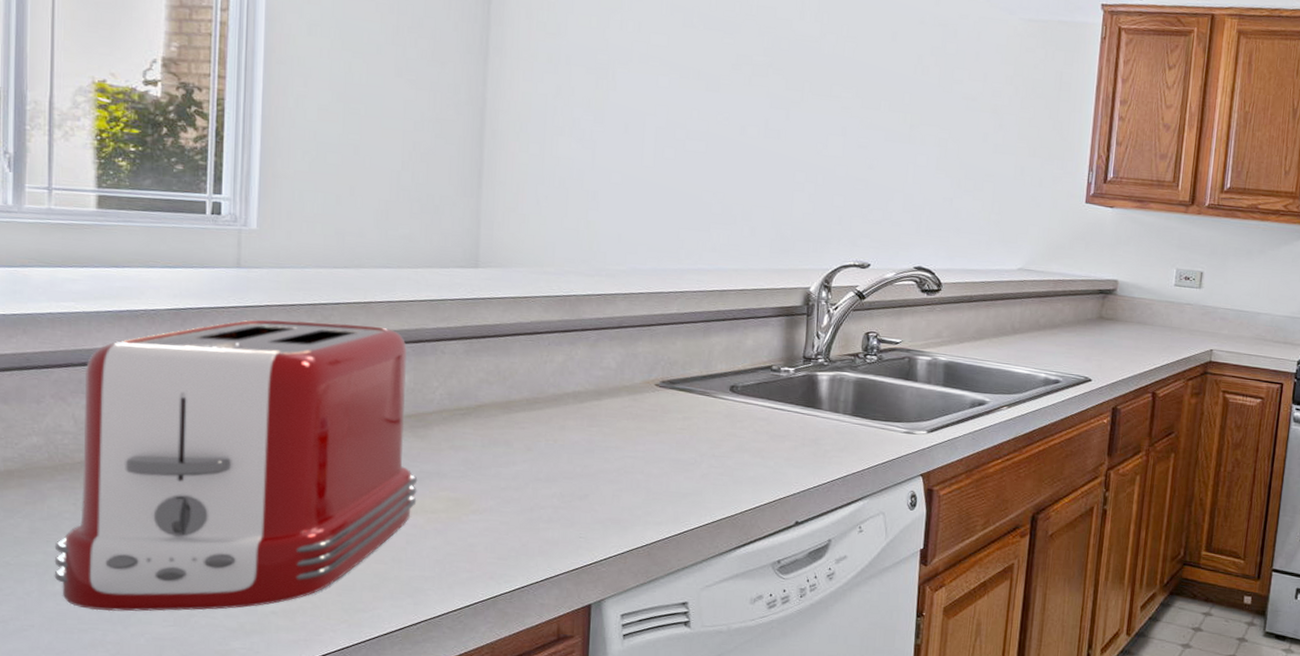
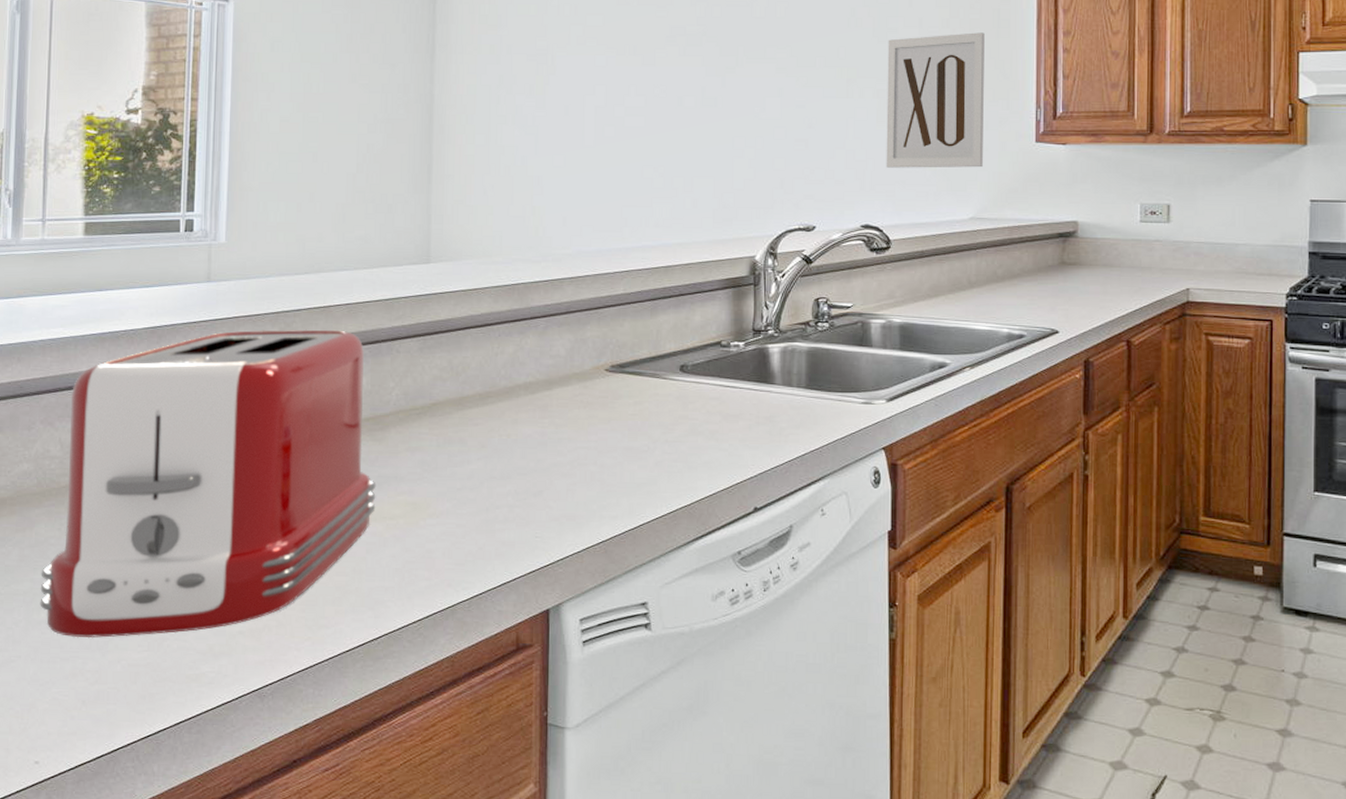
wall art: none [942,90,1046,222] -> present [886,32,985,168]

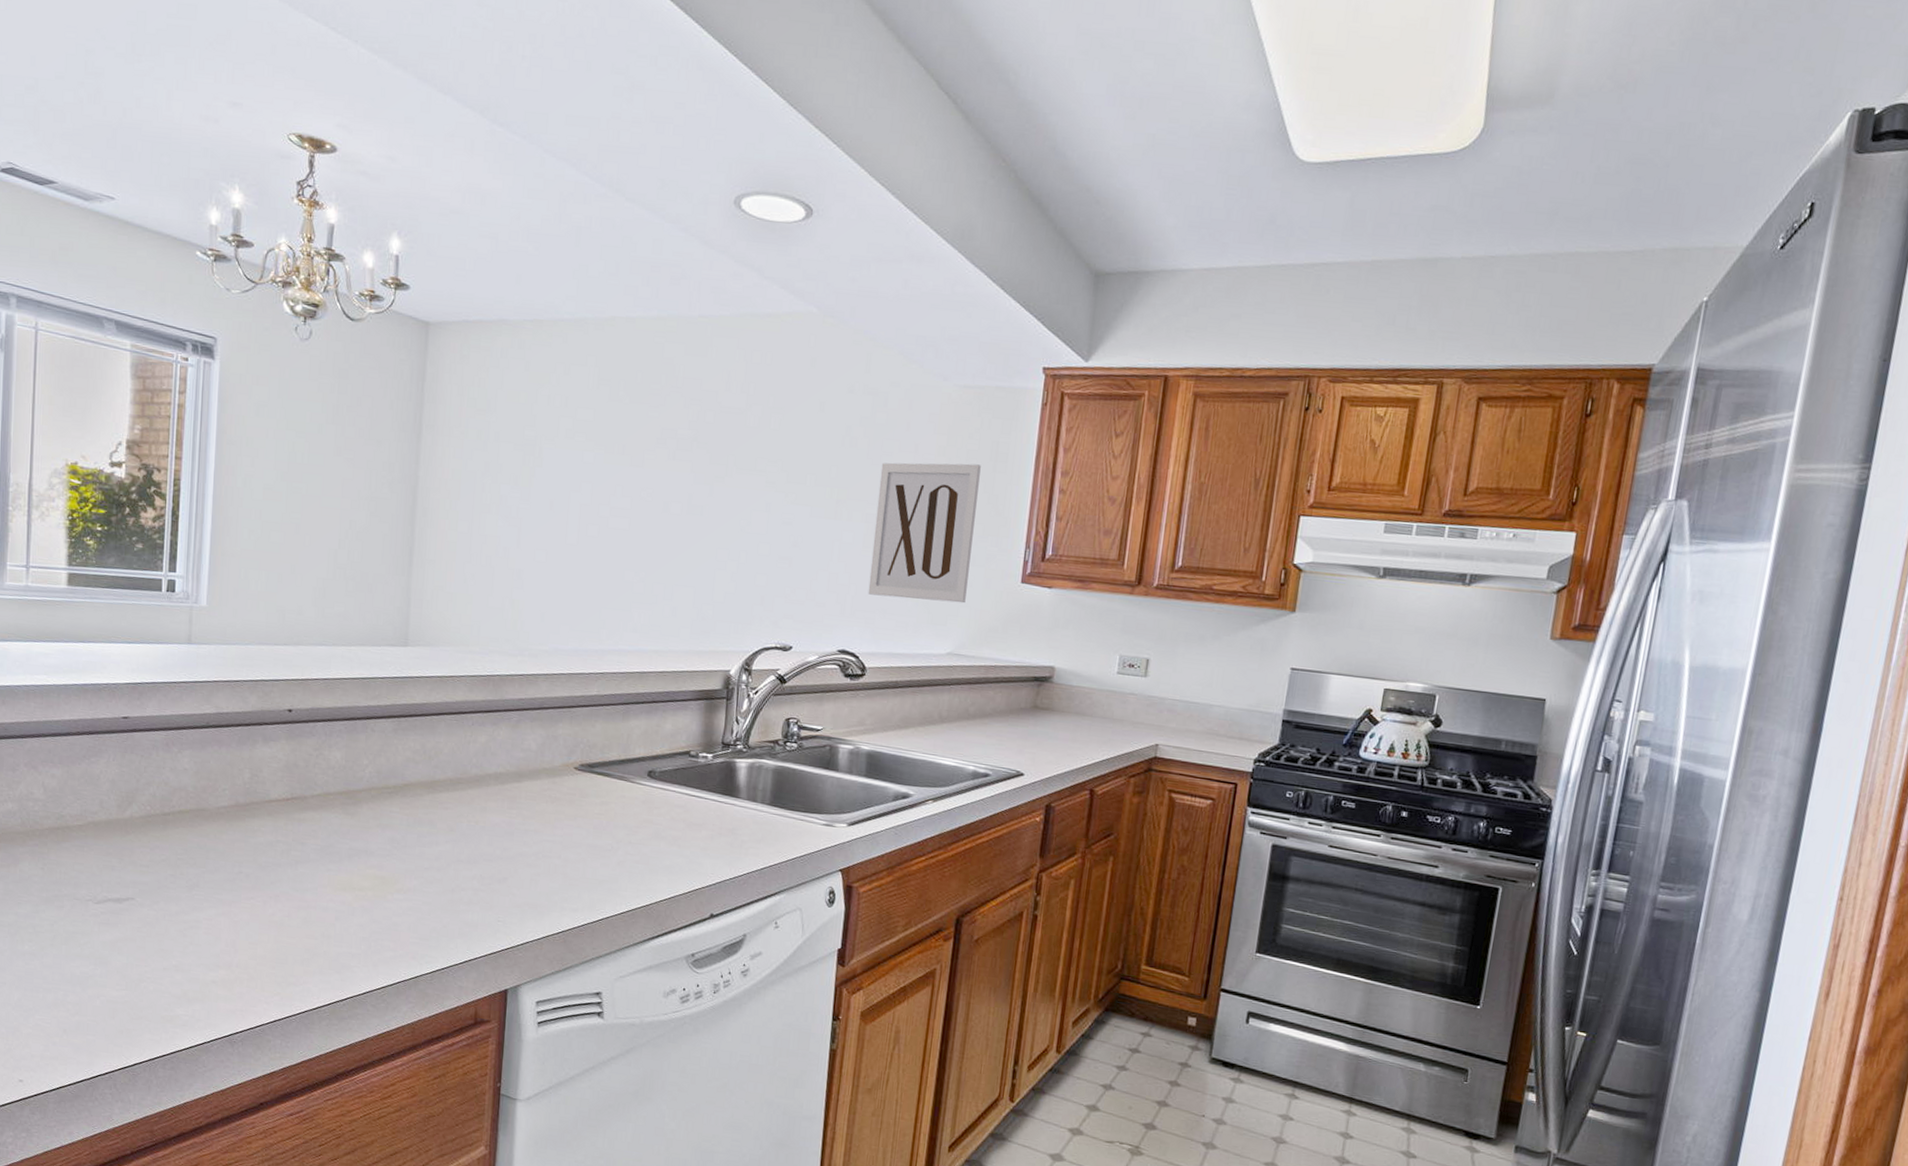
toaster: present [40,329,376,639] -> none [24,695,347,976]

